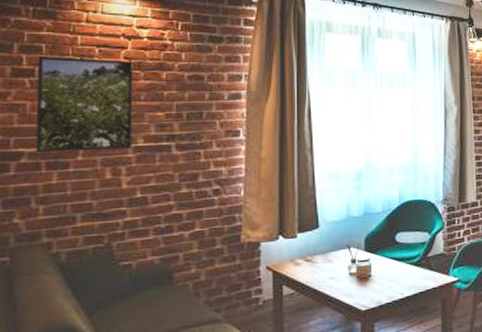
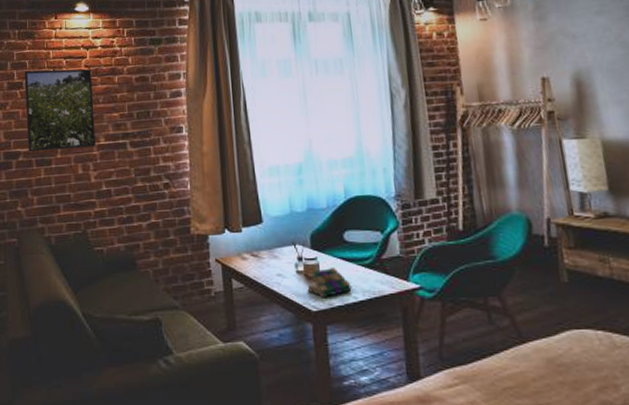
book: none [358,266,401,297] -> present [307,266,353,298]

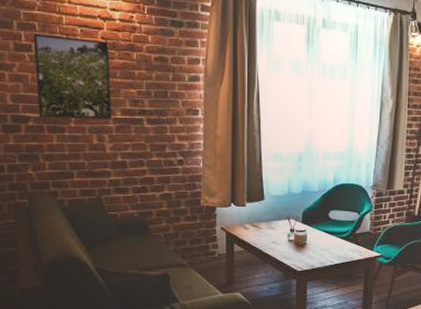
book: present [307,266,353,298] -> none [295,237,331,261]

